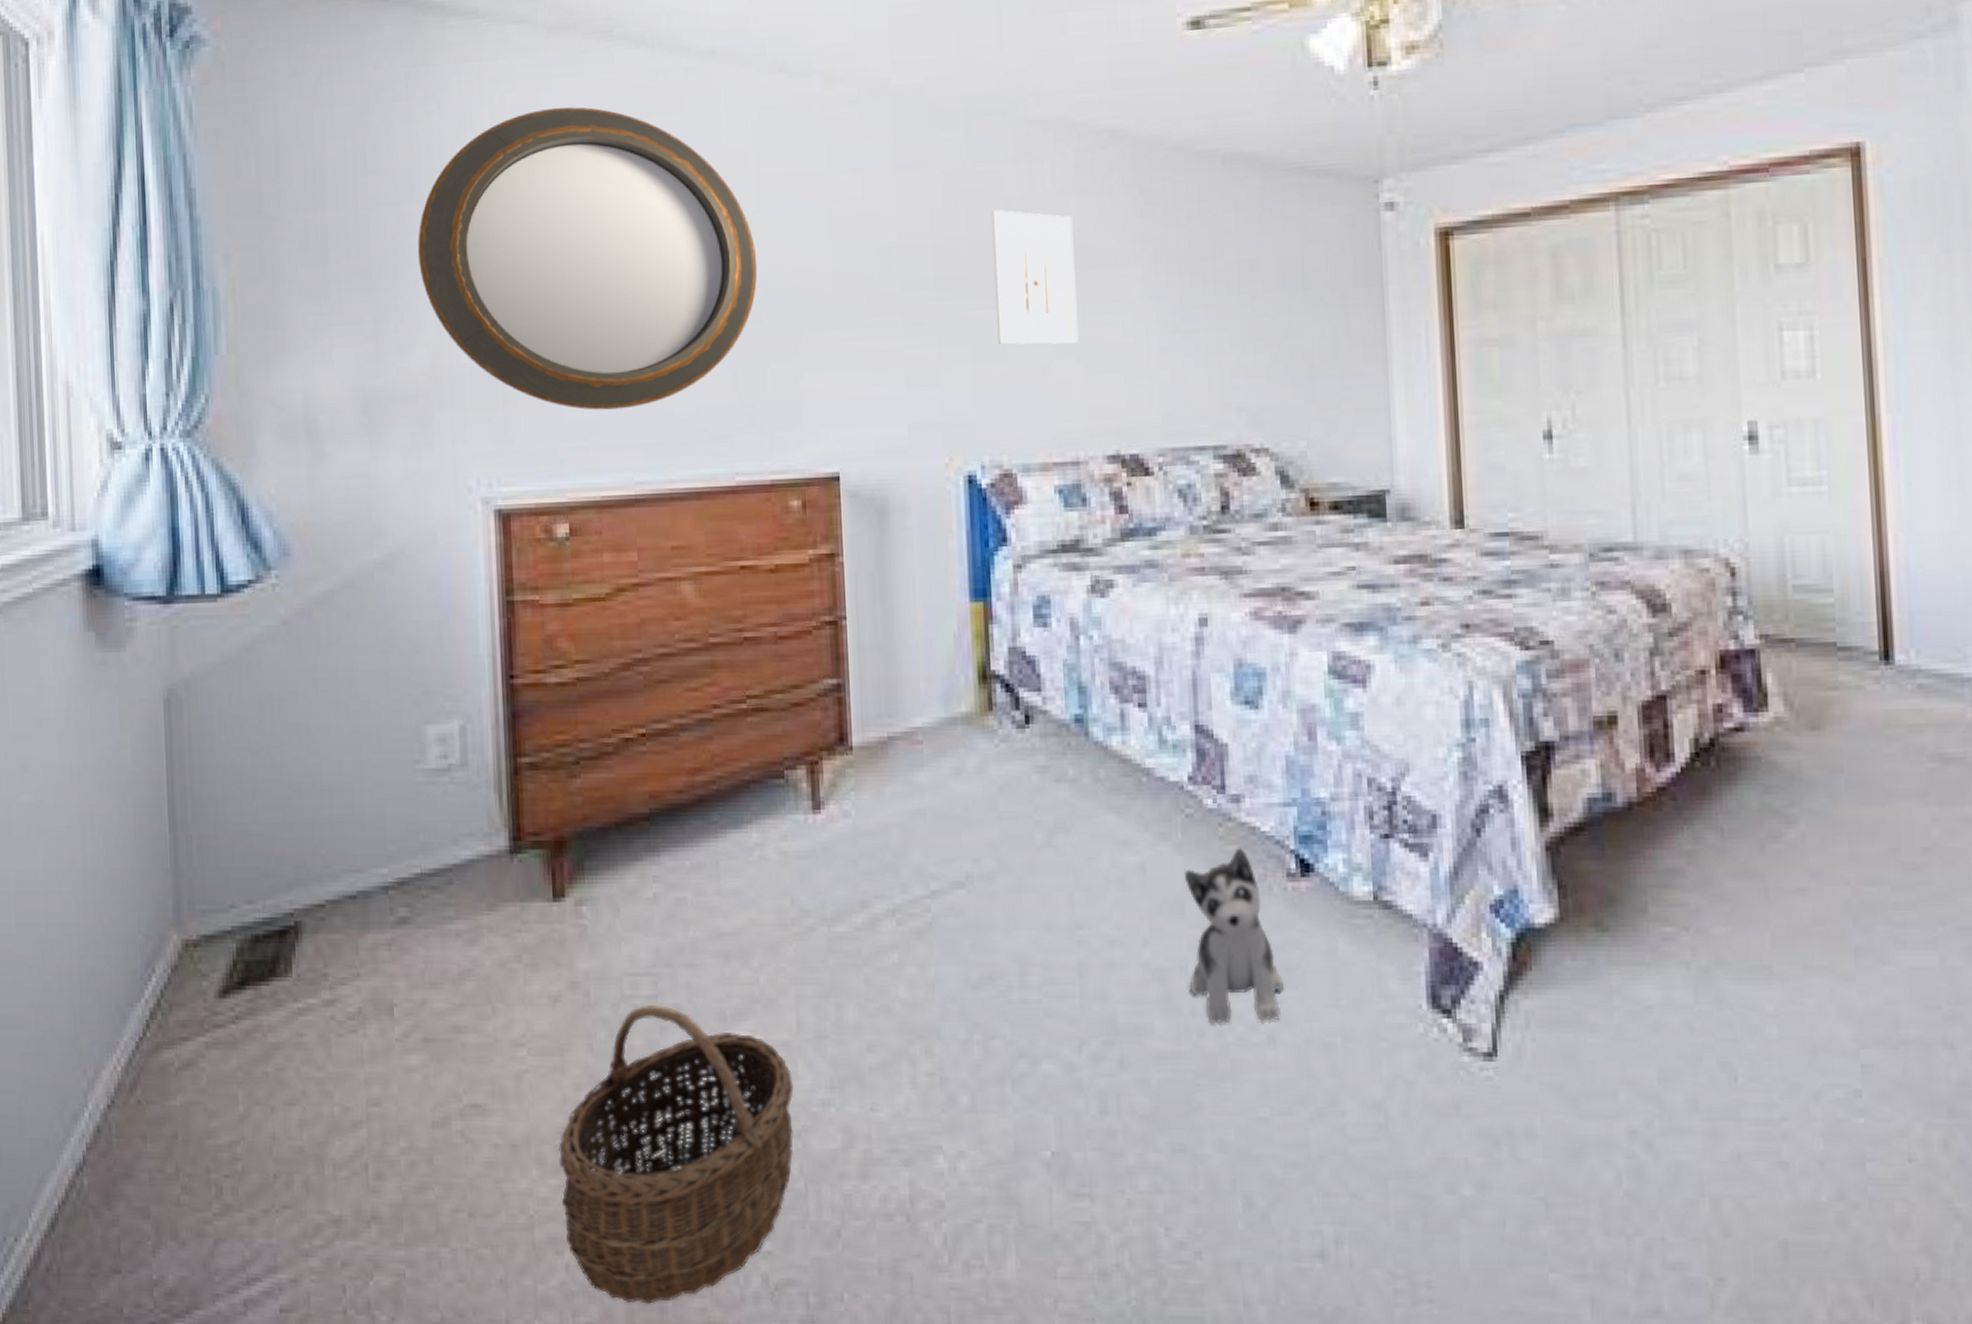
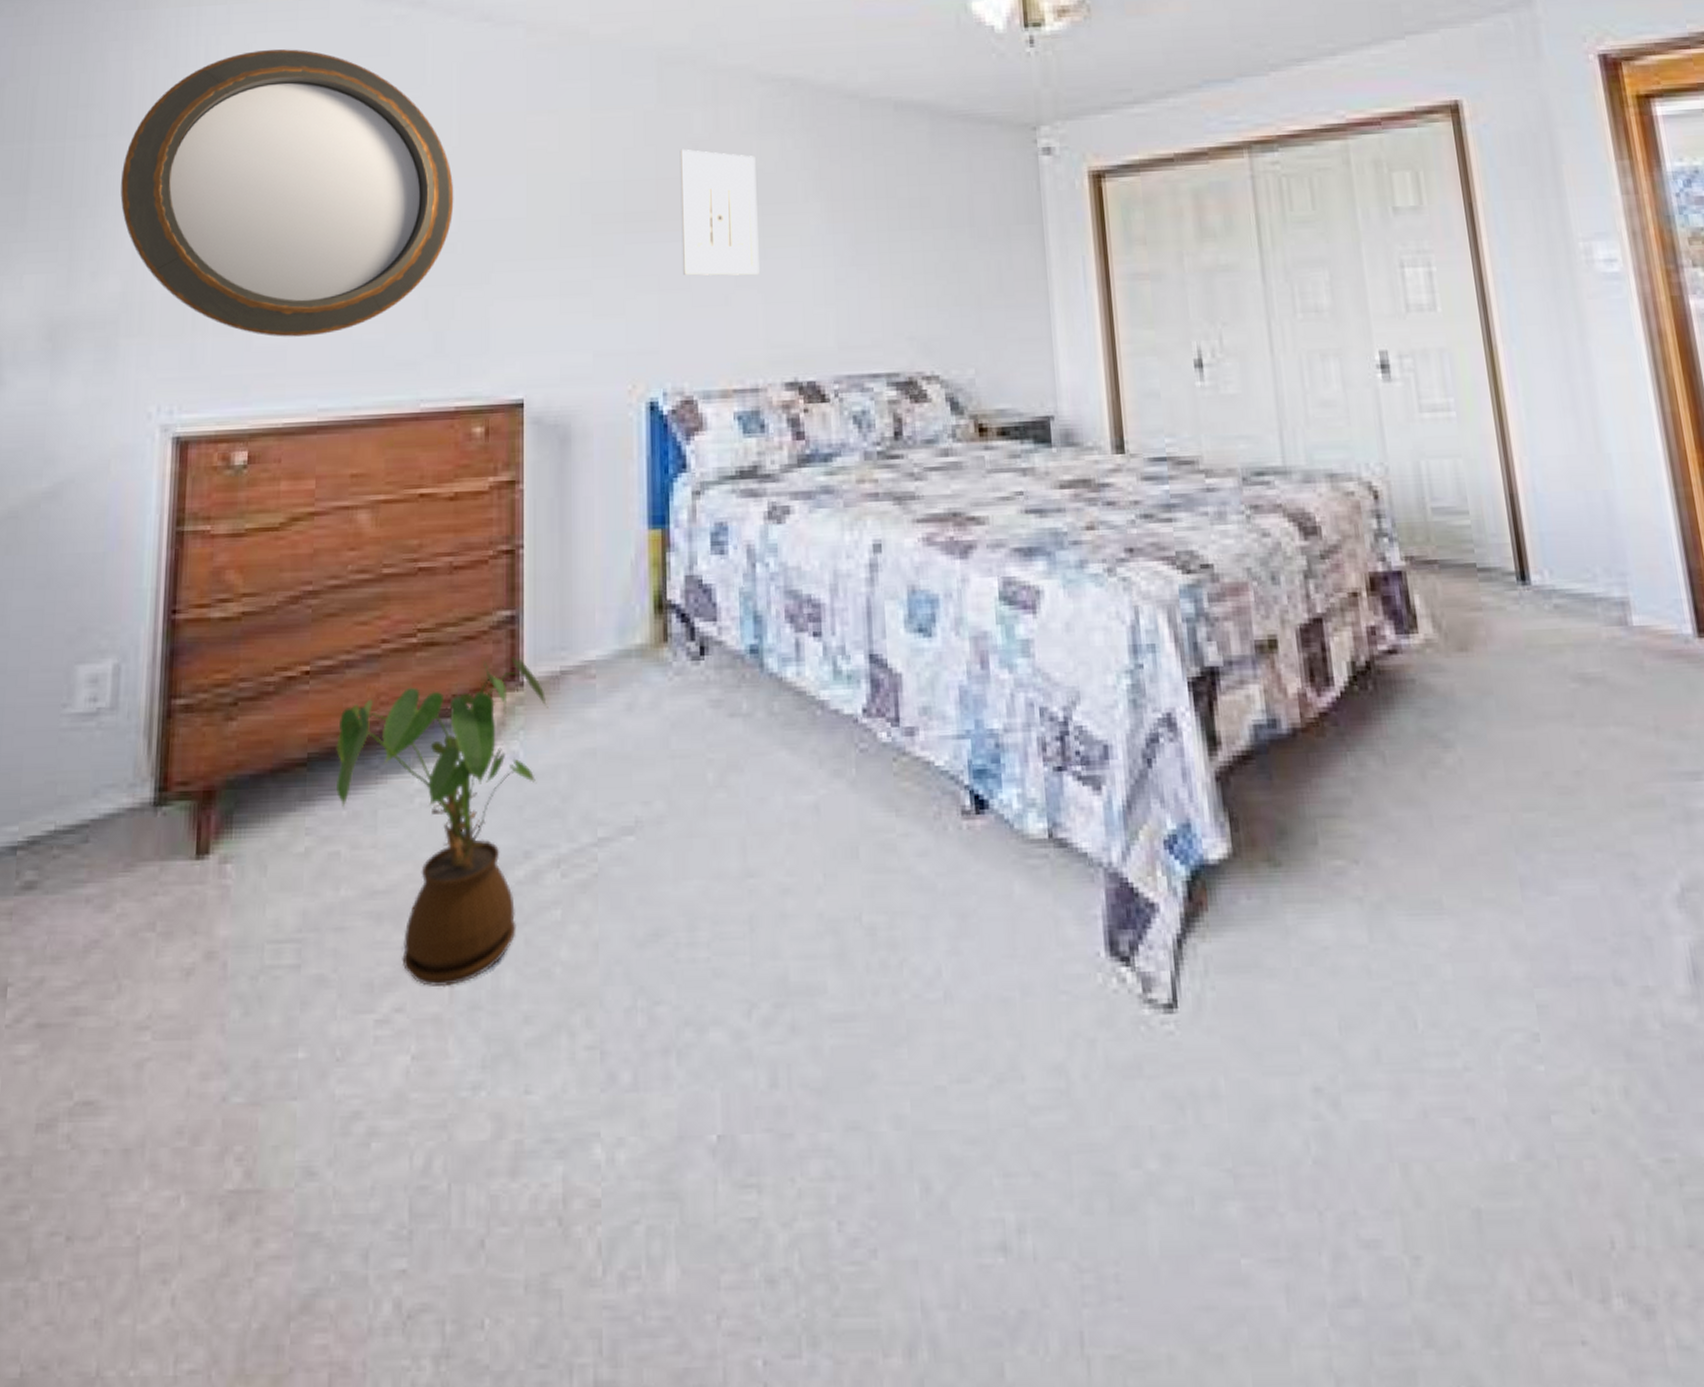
wicker basket: present [559,1004,794,1304] -> none [173,975,442,1343]
house plant: none [676,723,878,1019] -> present [336,657,548,988]
plush toy: present [1185,846,1285,1024] -> none [859,783,961,980]

